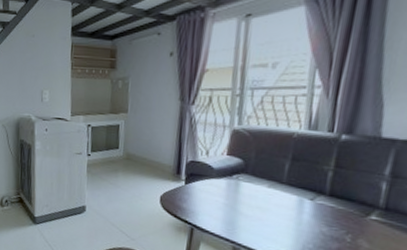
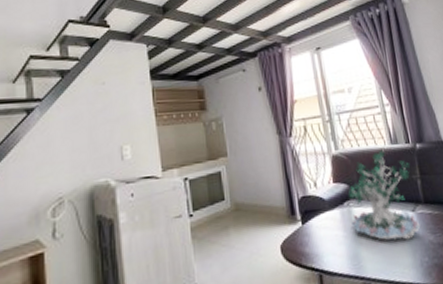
plant: none [235,134,325,224] -> present [348,150,421,240]

